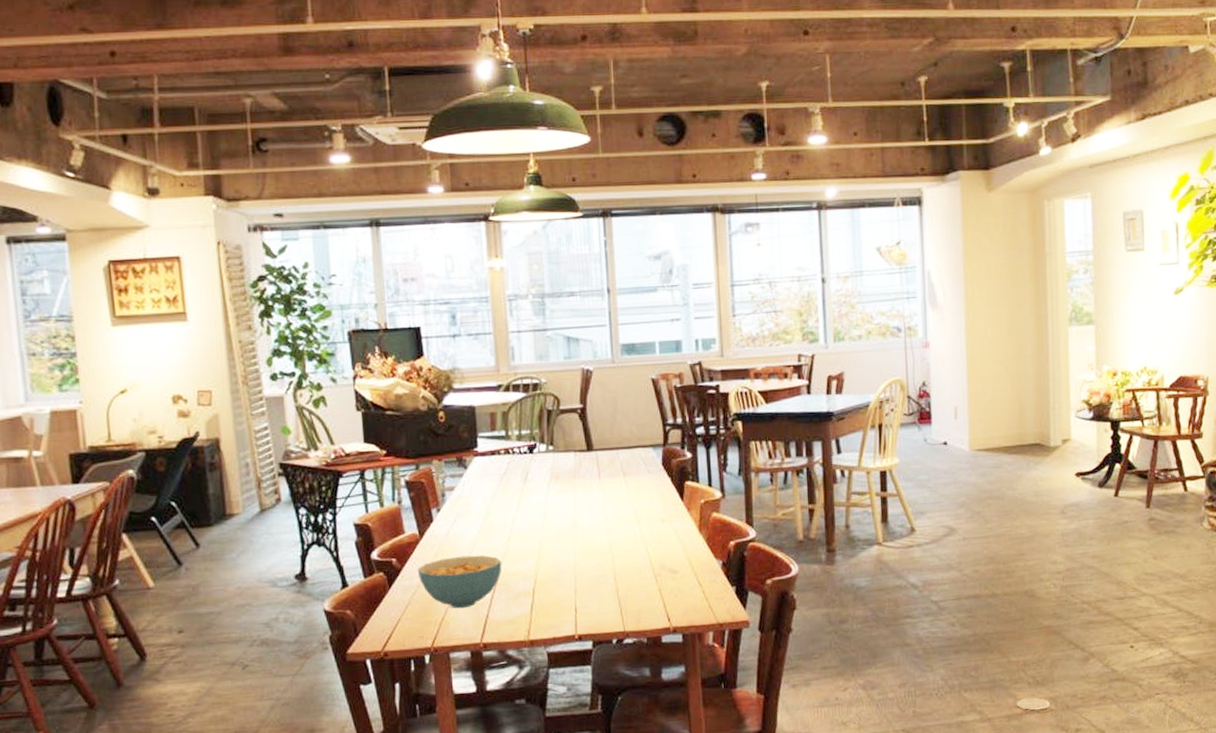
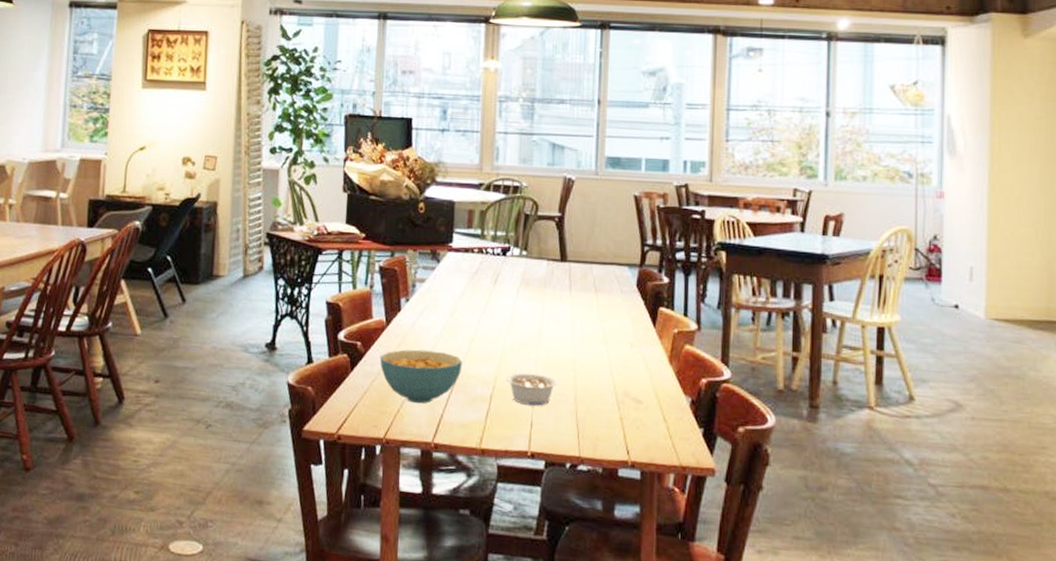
legume: none [547,561,596,592] -> present [507,372,557,406]

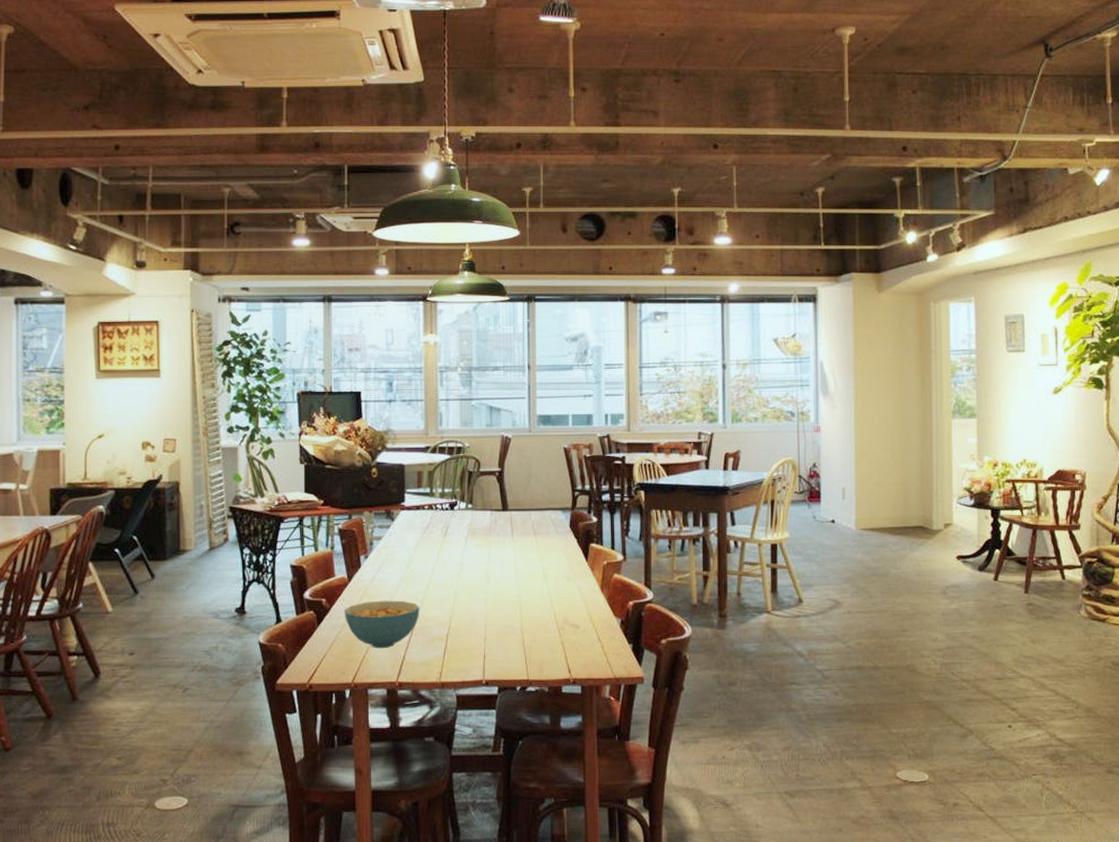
legume: present [507,372,557,406] -> none [460,611,505,640]

